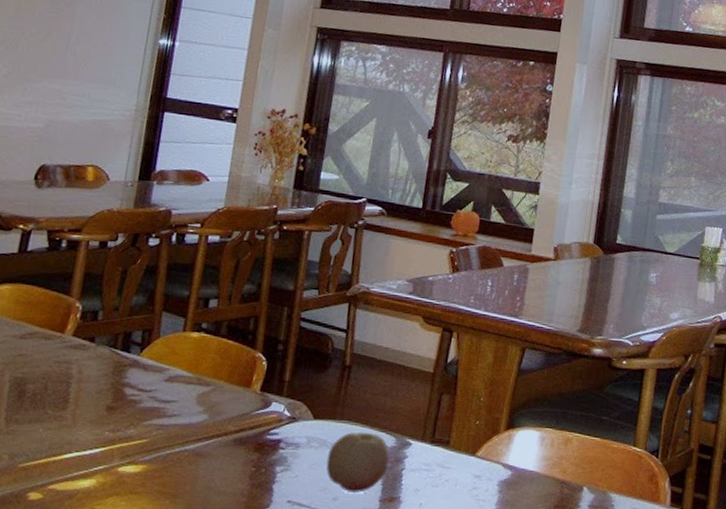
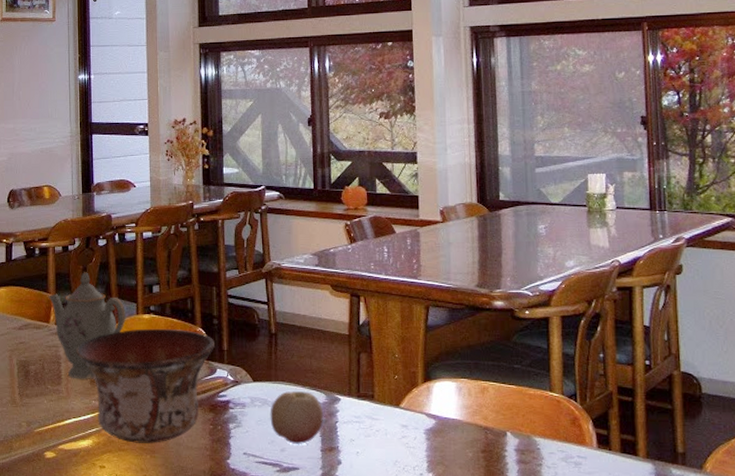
teapot: none [68,275,170,405] -> present [48,272,127,379]
bowl: none [95,349,275,486] -> present [77,328,215,443]

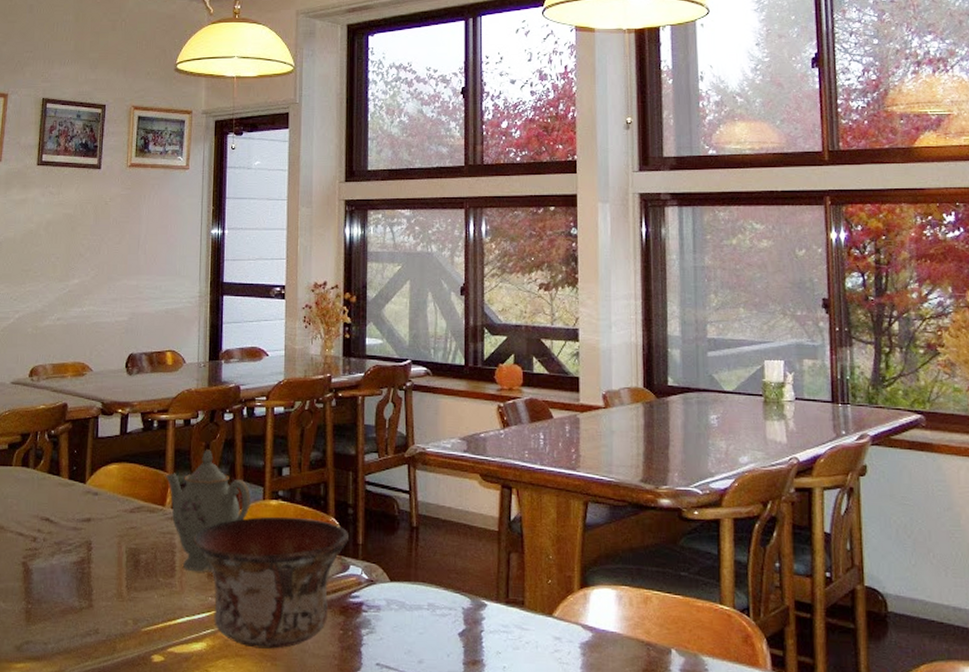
fruit: present [270,391,324,445] -> none [407,594,468,657]

